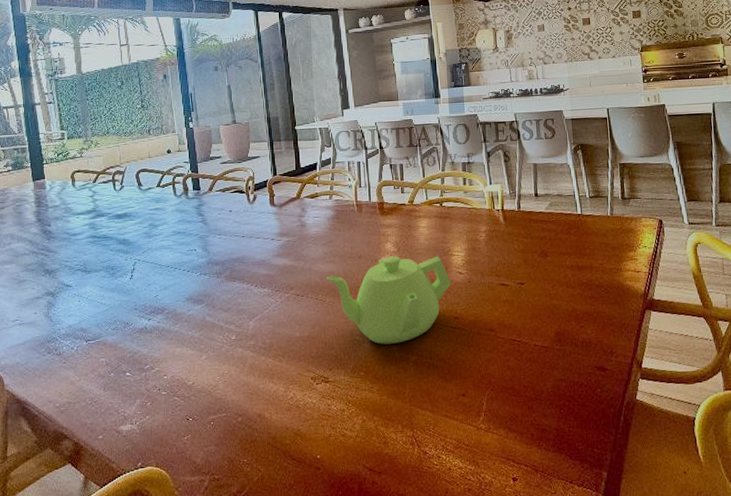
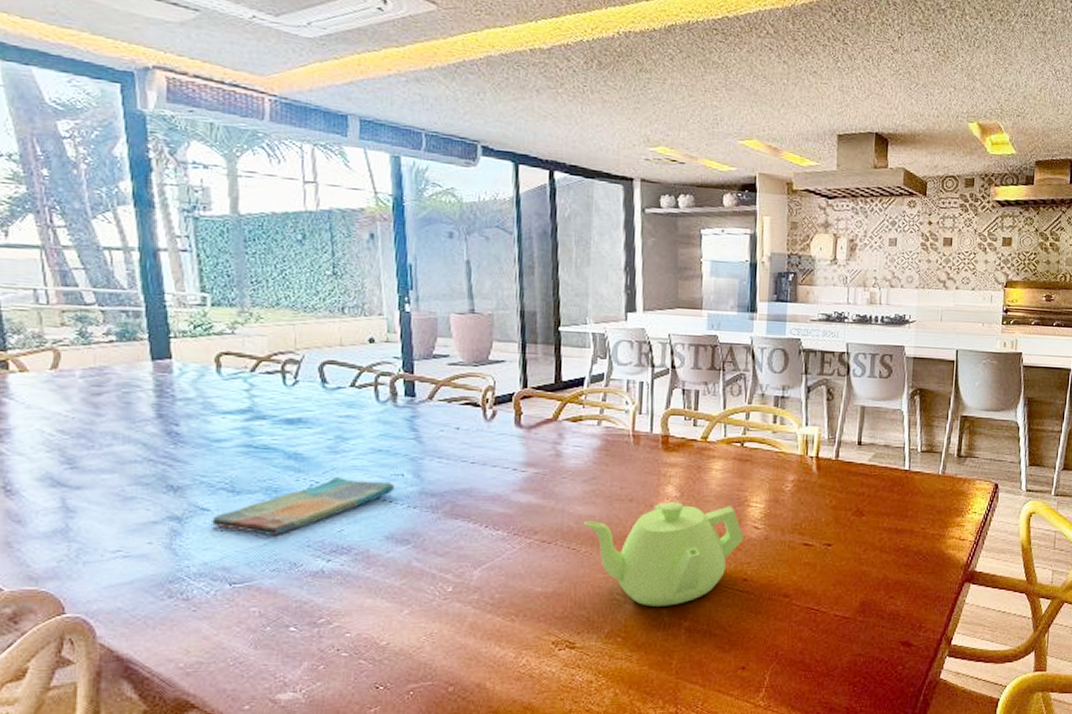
dish towel: none [73,254,191,303] -> present [212,476,395,535]

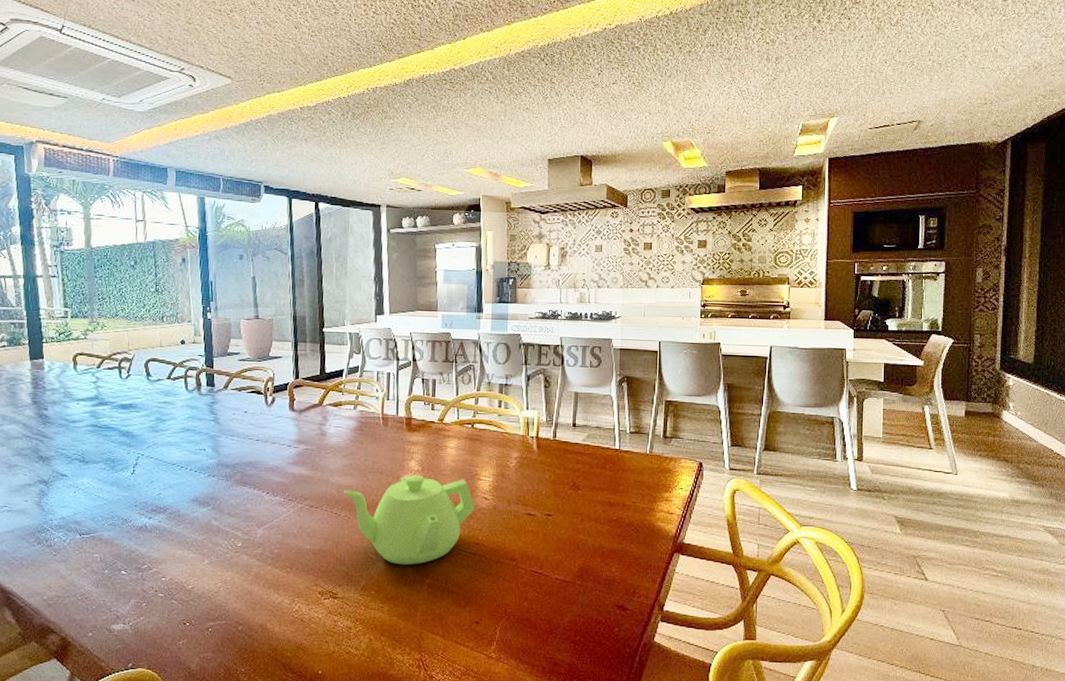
dish towel: present [212,476,395,535] -> none [68,450,199,497]

